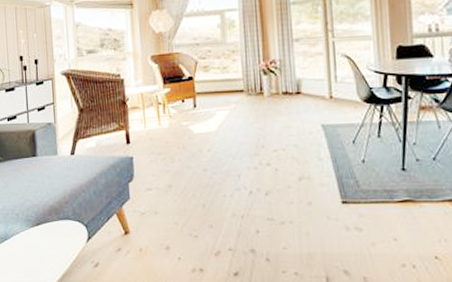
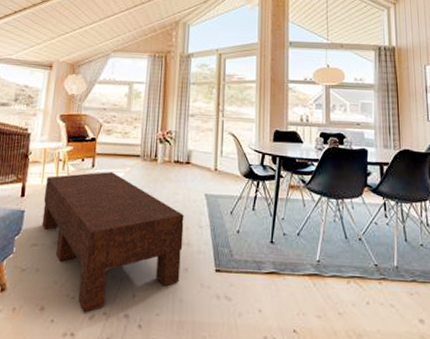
coffee table: none [149,109,304,250] -> present [42,171,184,313]

